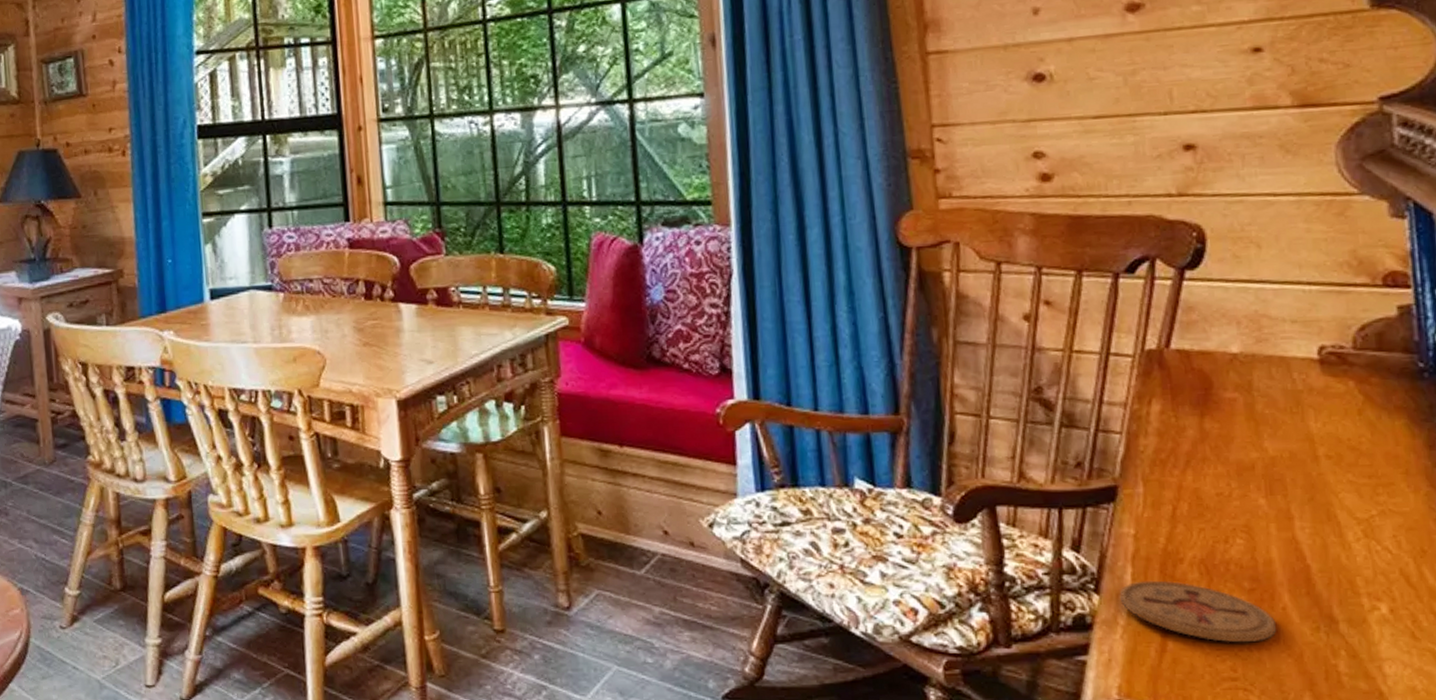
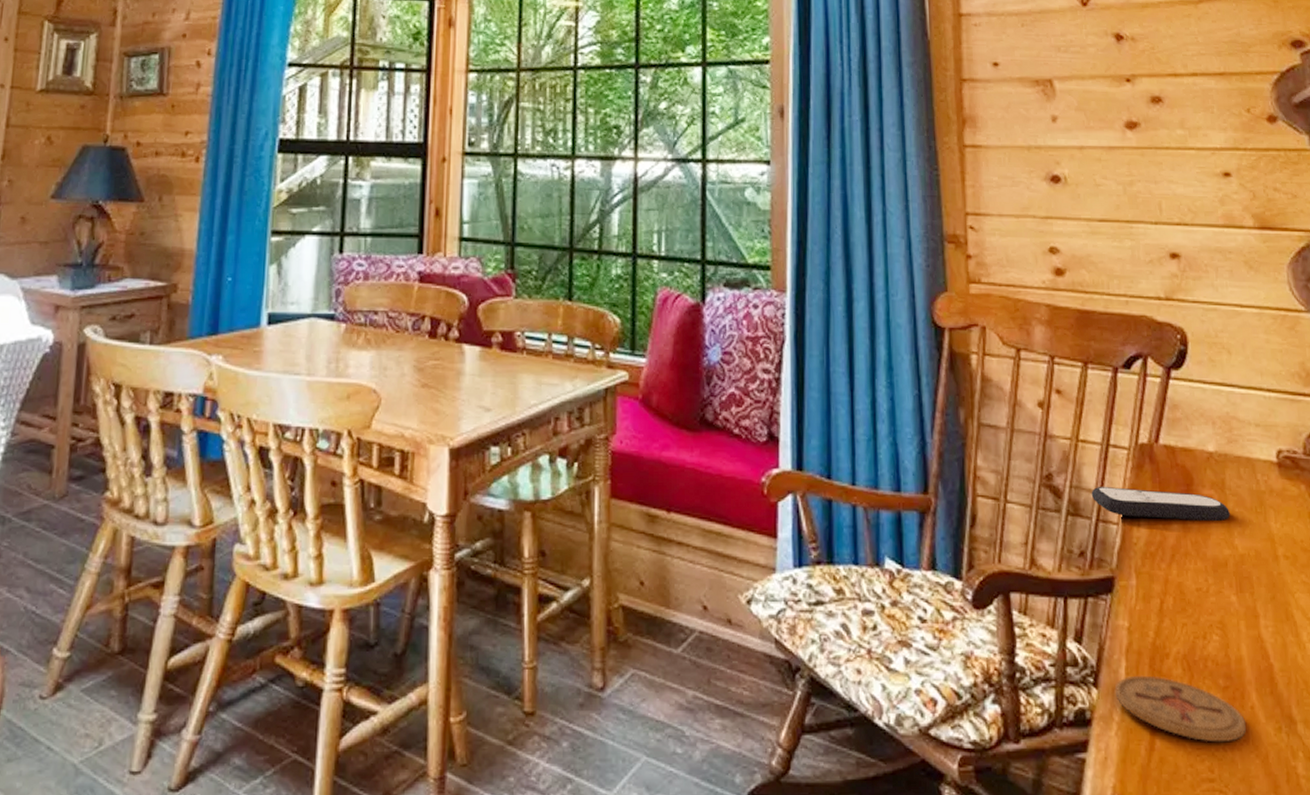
remote control: none [1088,395,1259,425] -> present [1091,486,1231,521]

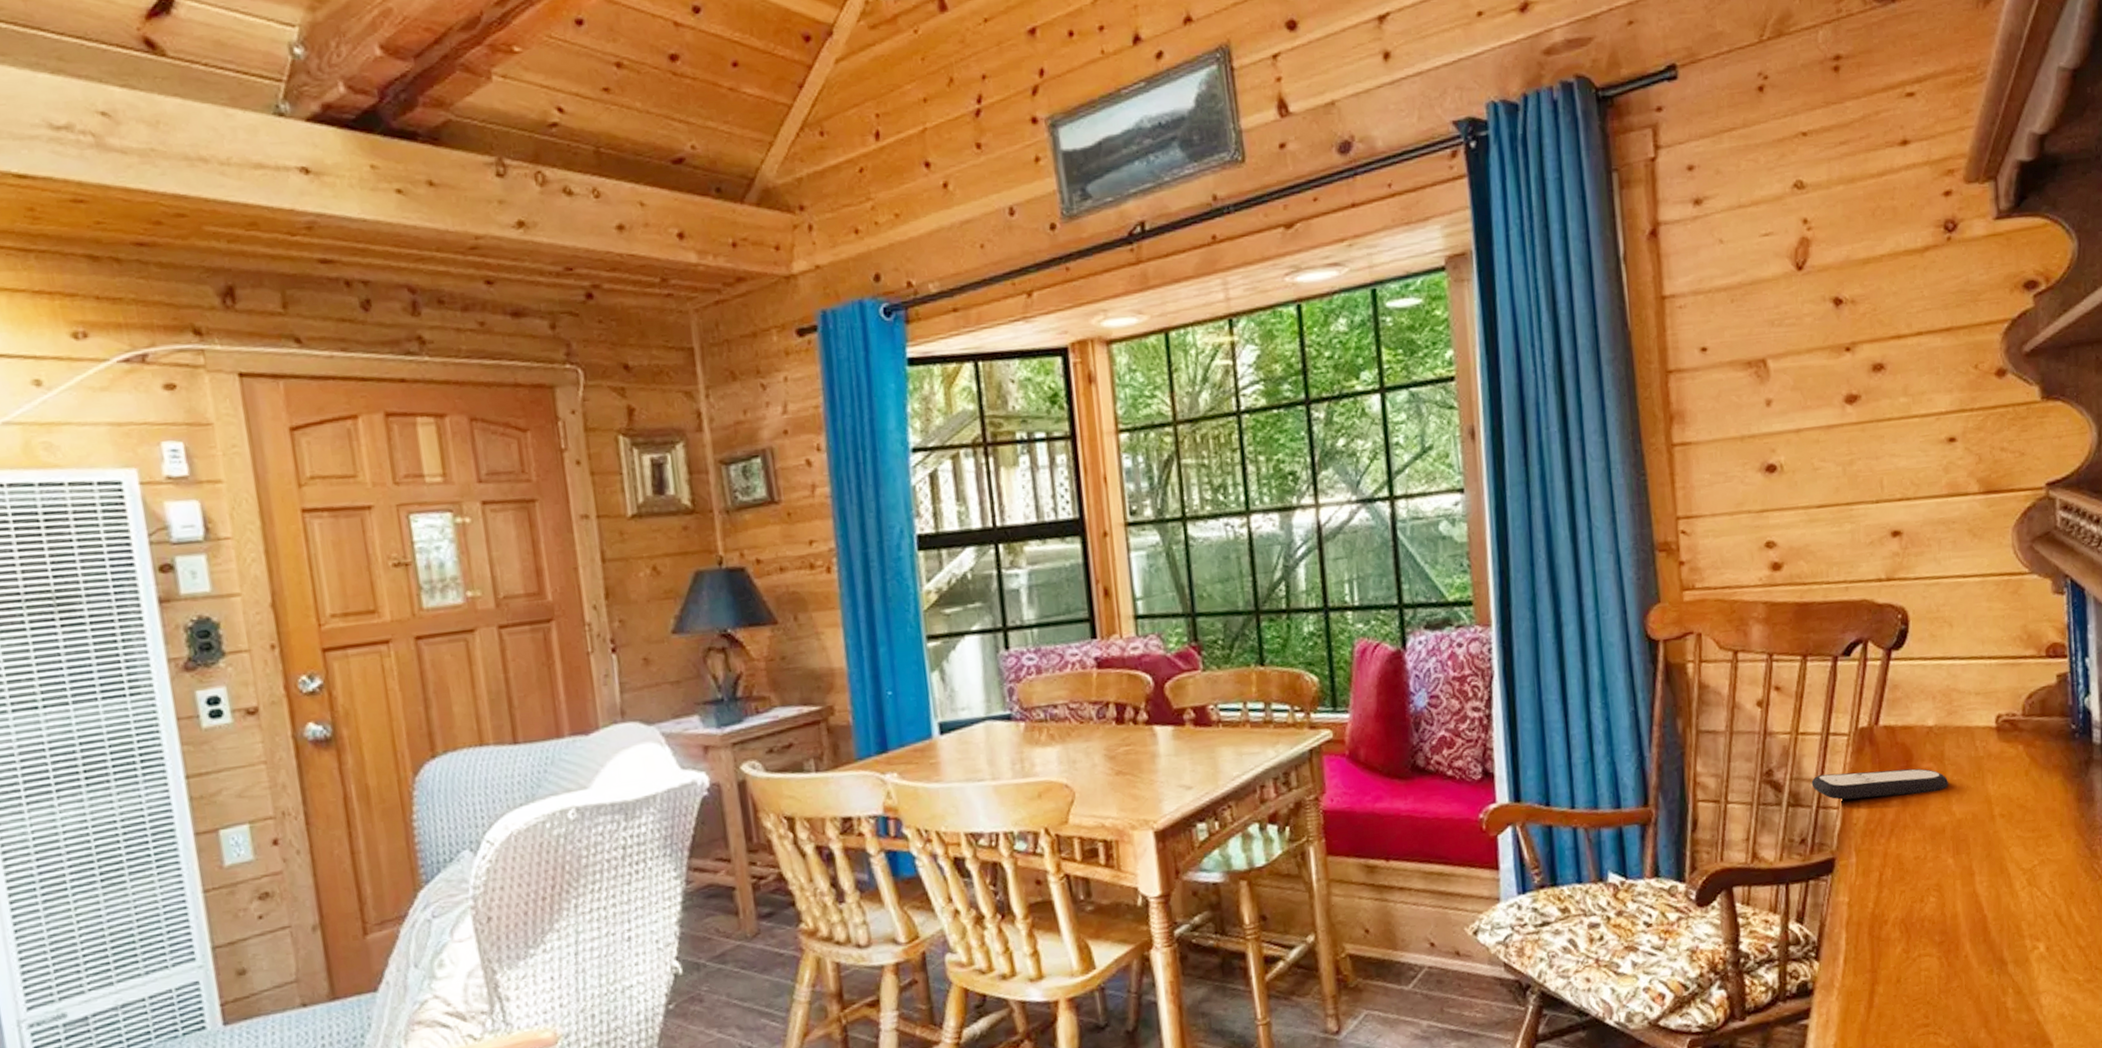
coaster: present [1114,675,1247,742] -> none [1835,941,1960,993]

